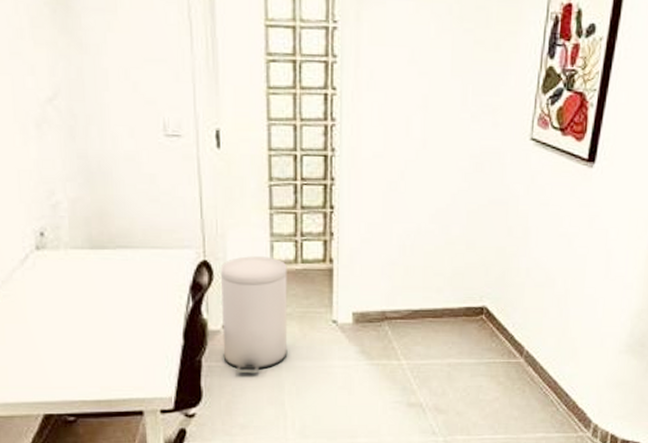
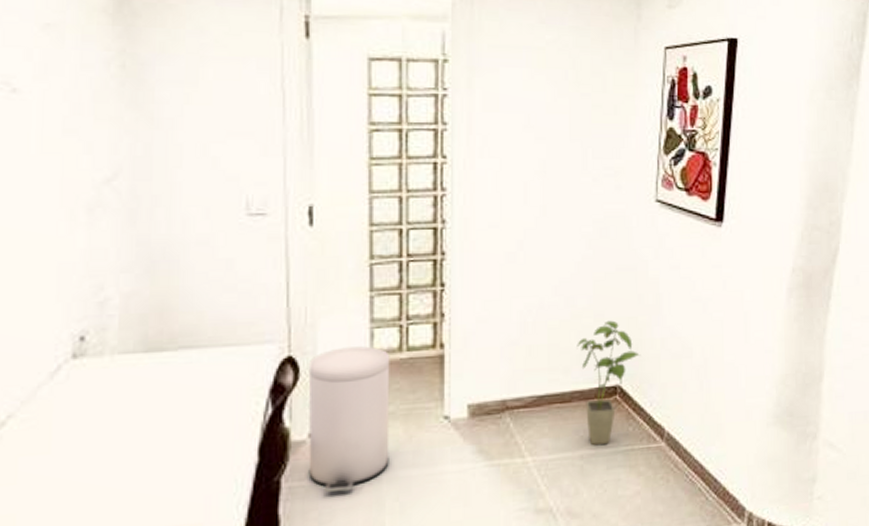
house plant: none [449,249,506,356] -> present [577,320,640,445]

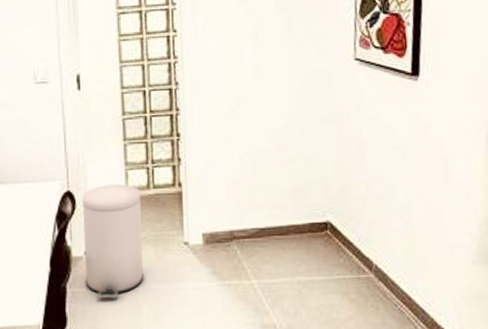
house plant: present [577,320,640,445] -> none [290,165,347,273]

